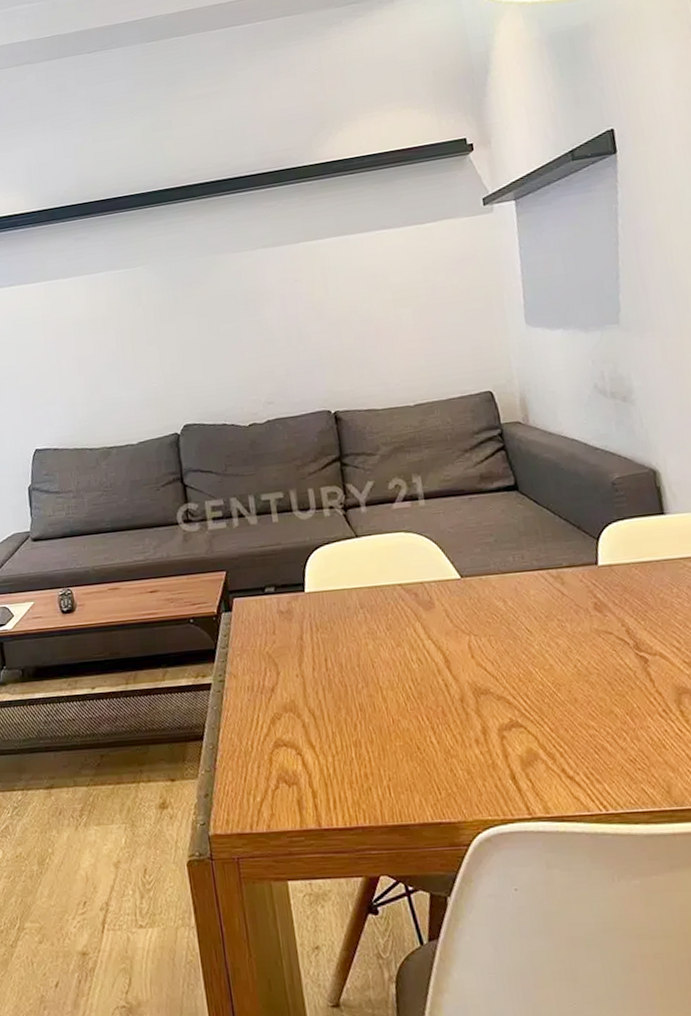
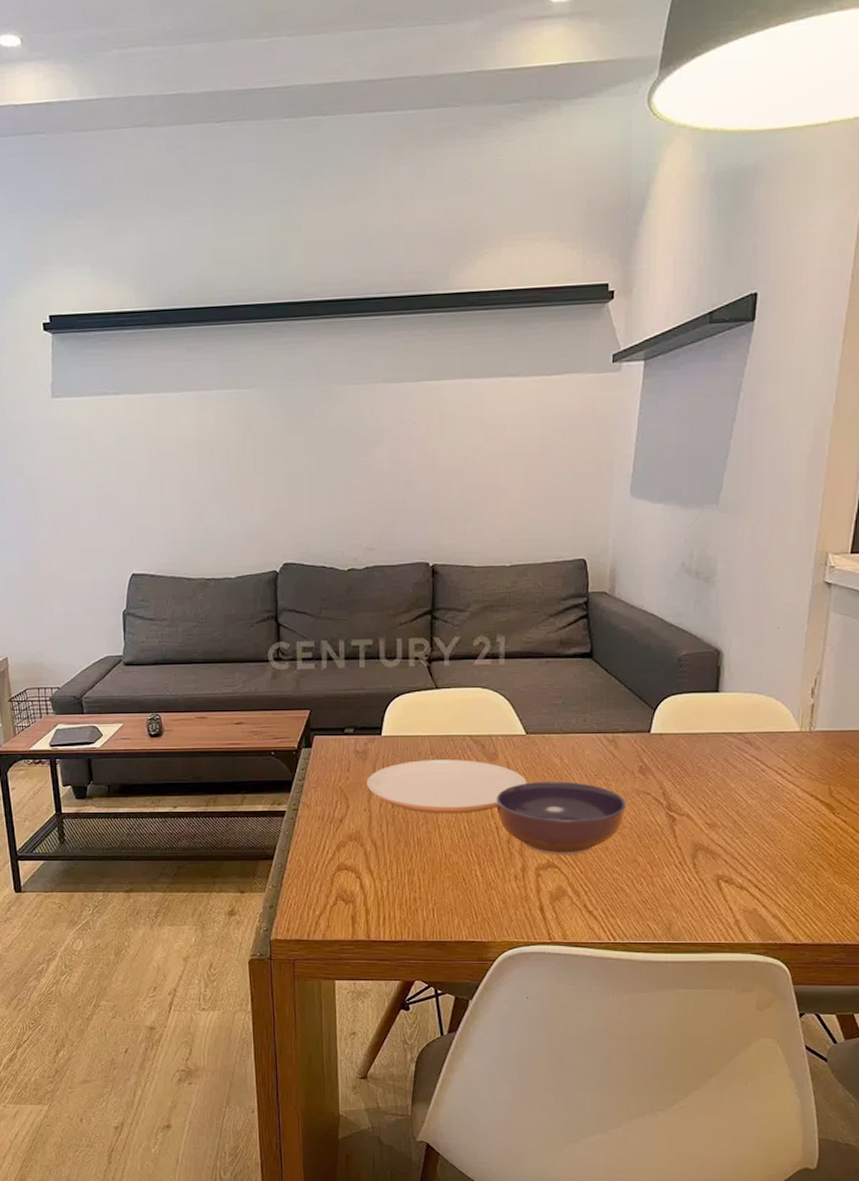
plate: none [295,611,471,675] -> present [367,759,527,814]
bowl: none [439,626,589,713] -> present [496,781,627,856]

